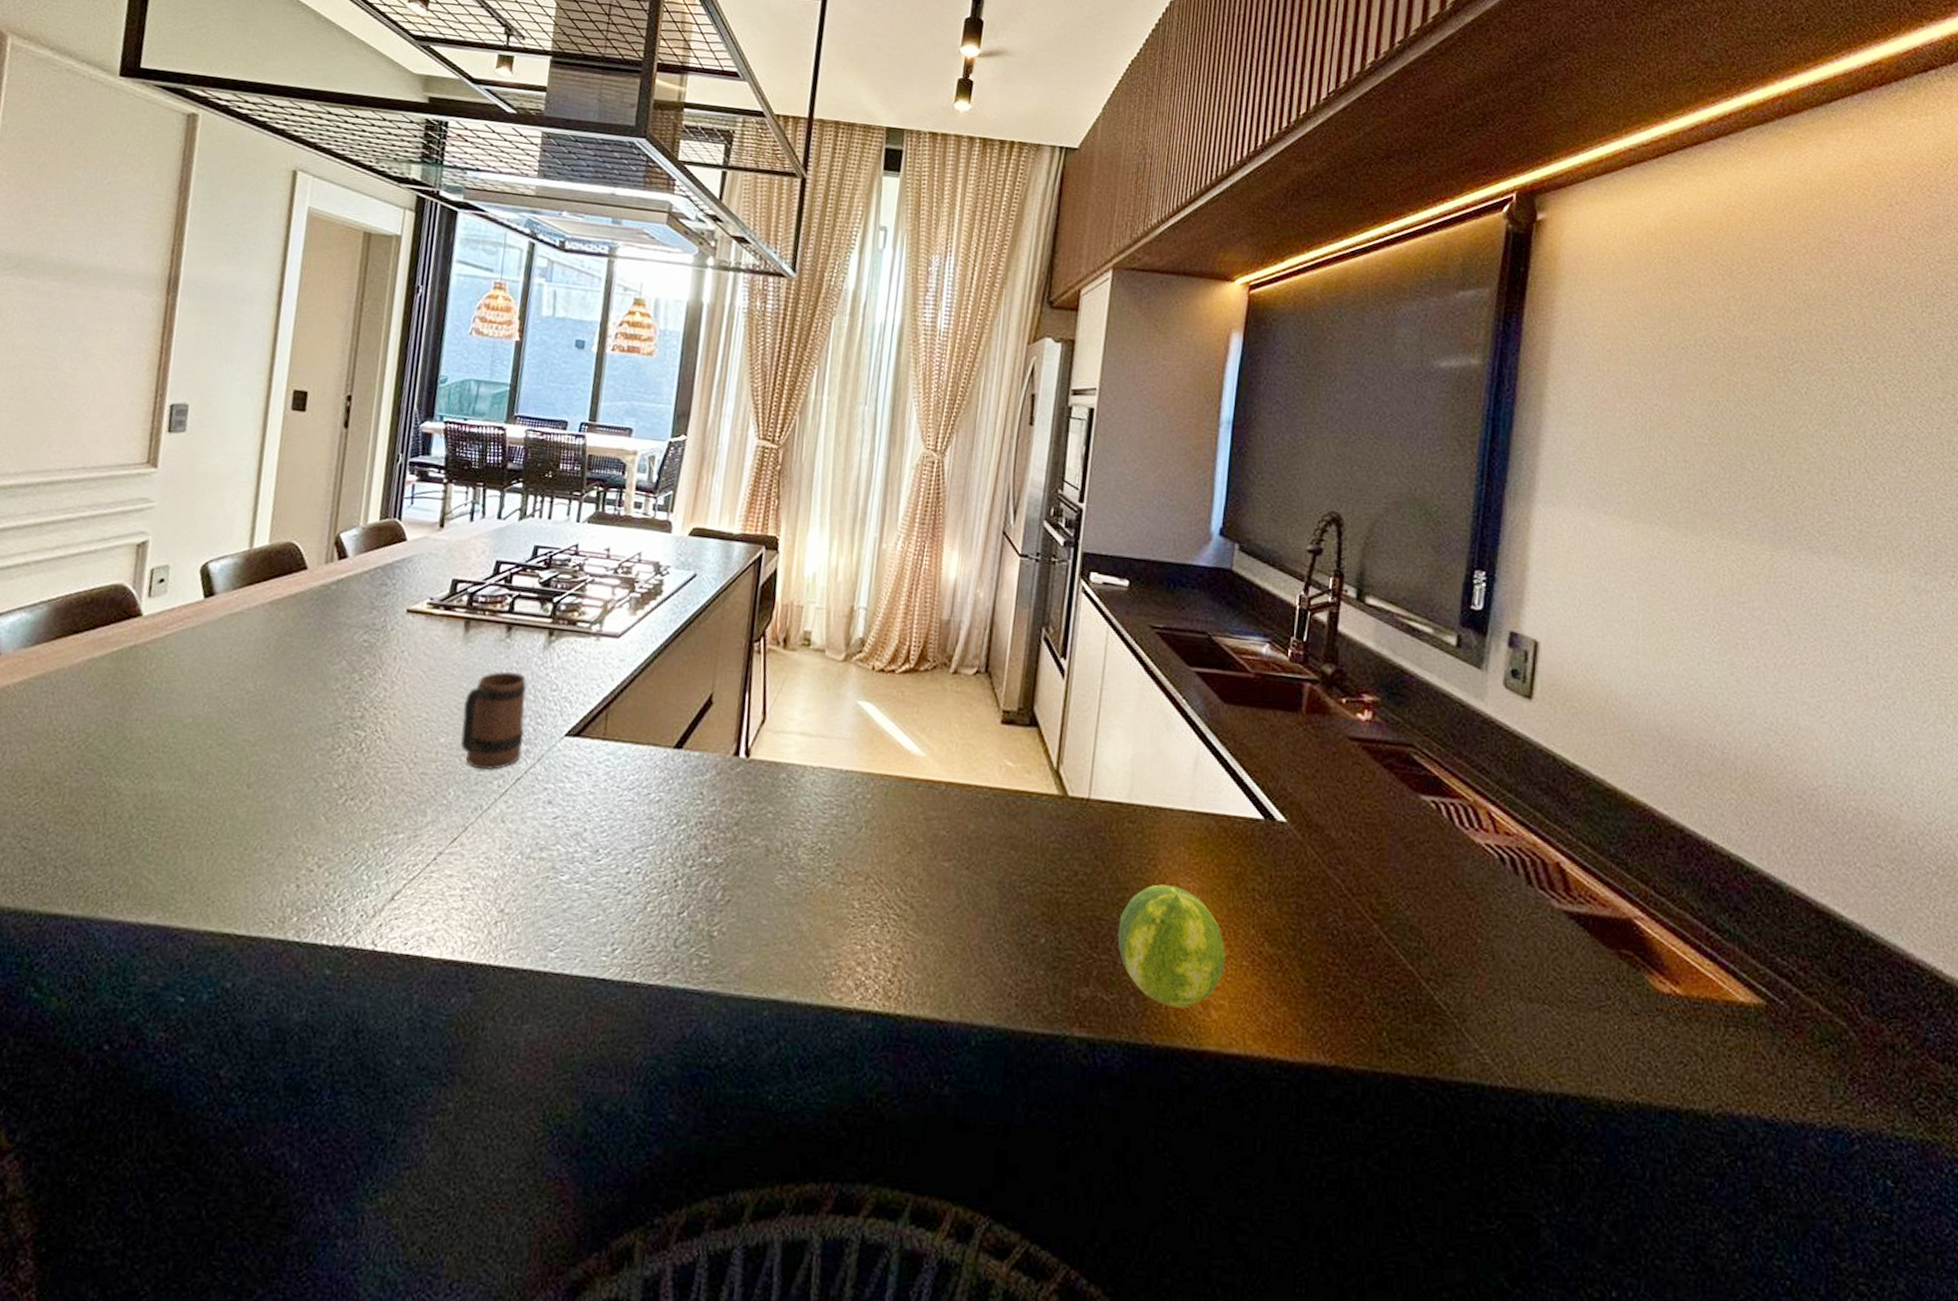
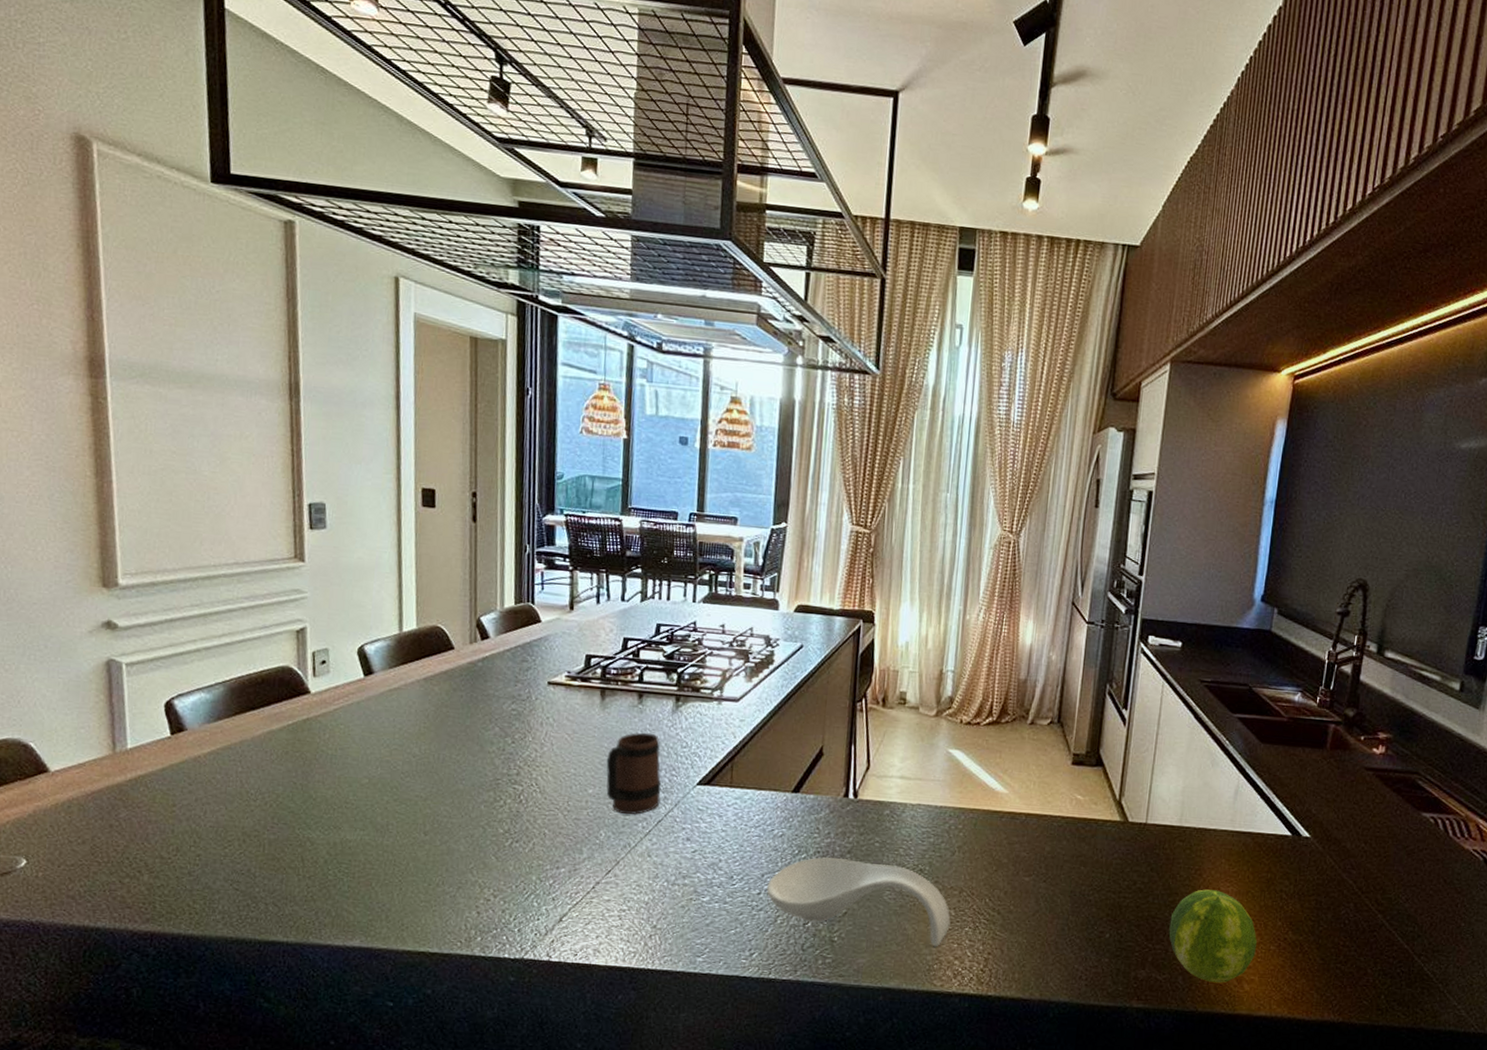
spoon rest: none [636,829,854,949] -> present [766,857,951,947]

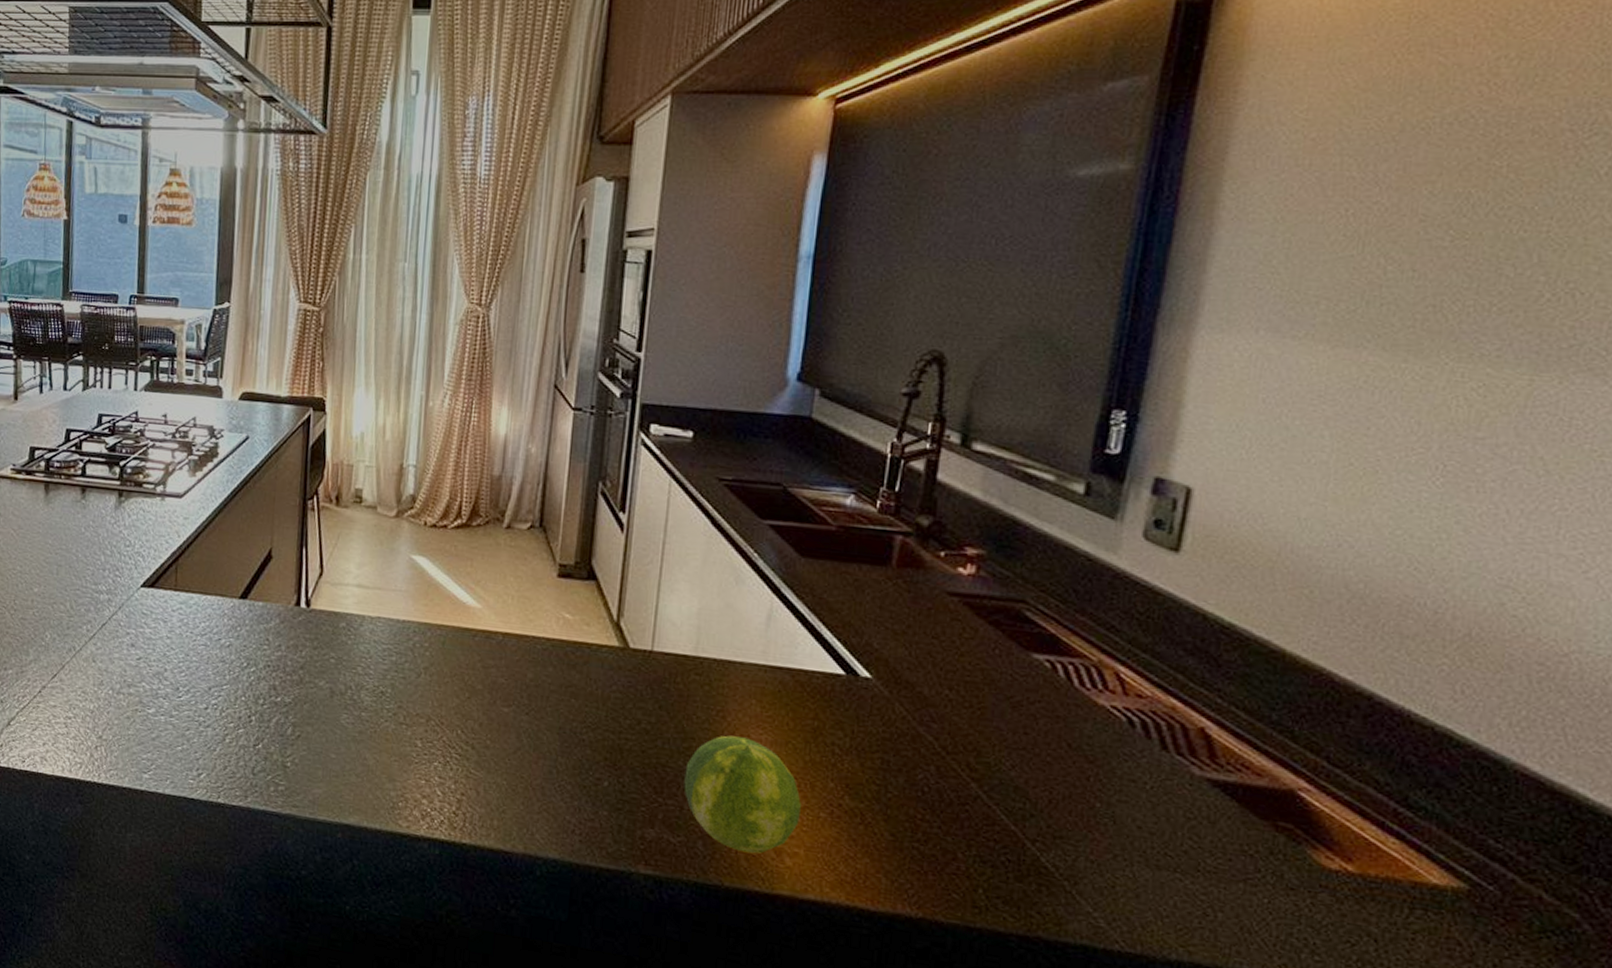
mug: present [606,732,662,815] -> none [51,529,106,617]
spoon rest: present [766,857,951,947] -> none [213,672,417,782]

